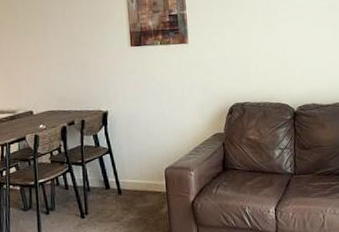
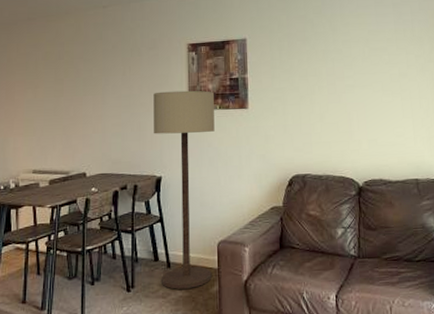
floor lamp: none [95,27,161,213] -> present [153,90,215,289]

